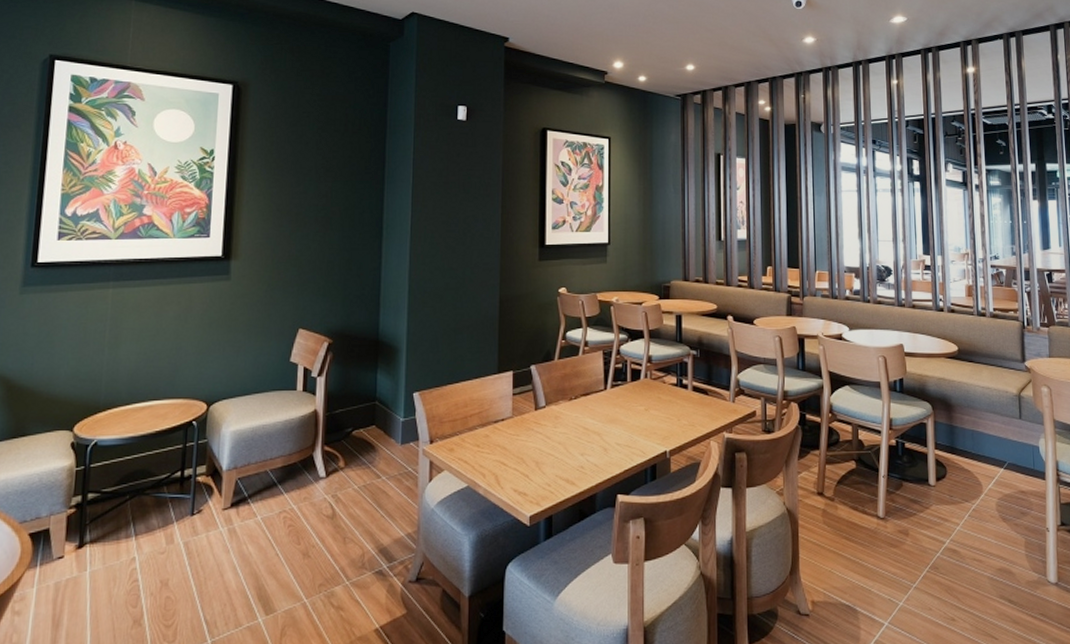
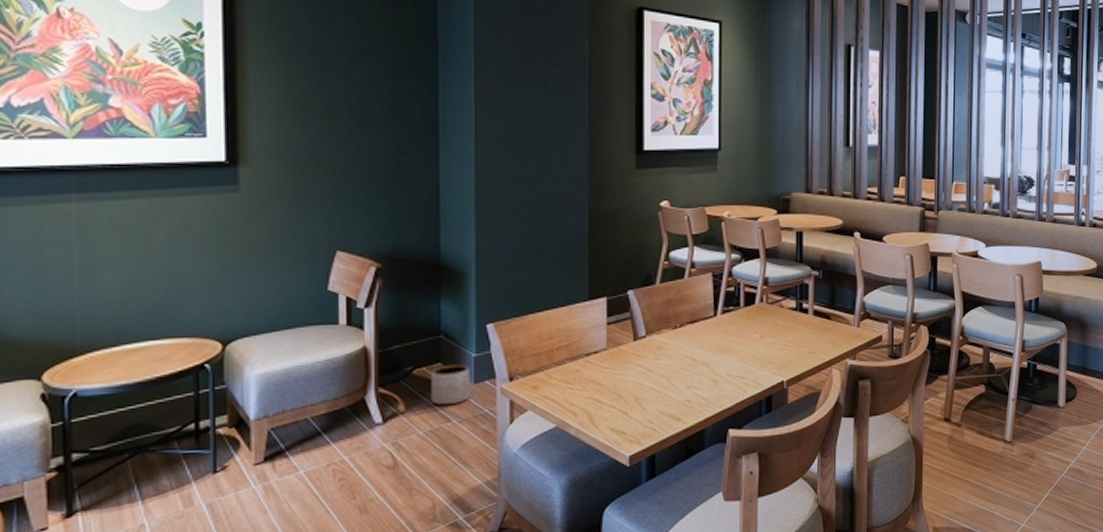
planter: none [365,427,399,464] -> present [431,364,471,406]

